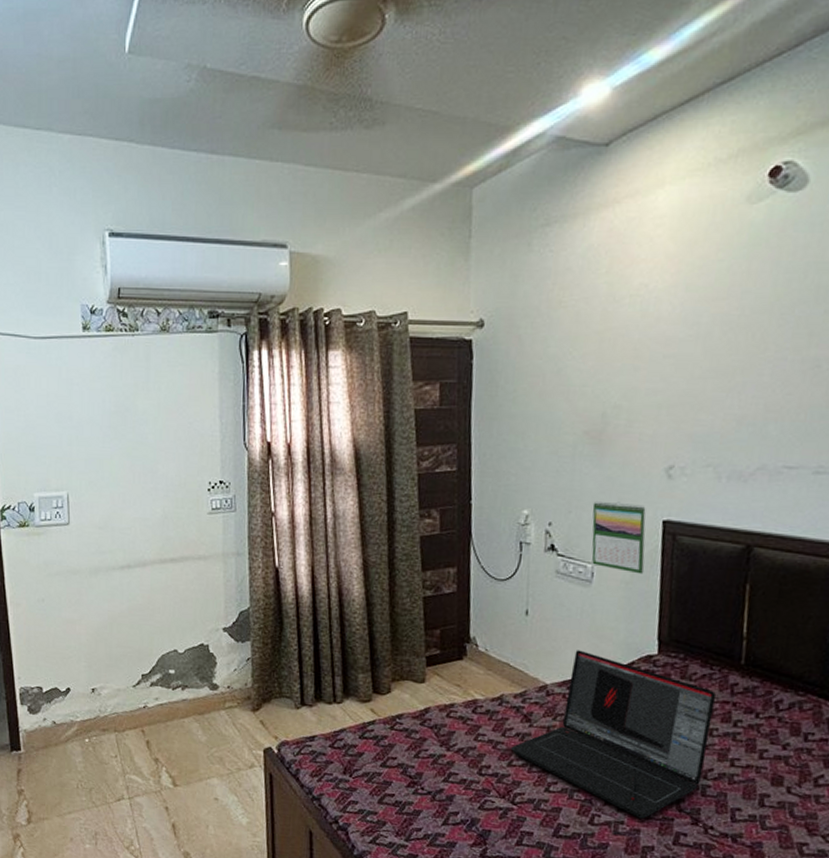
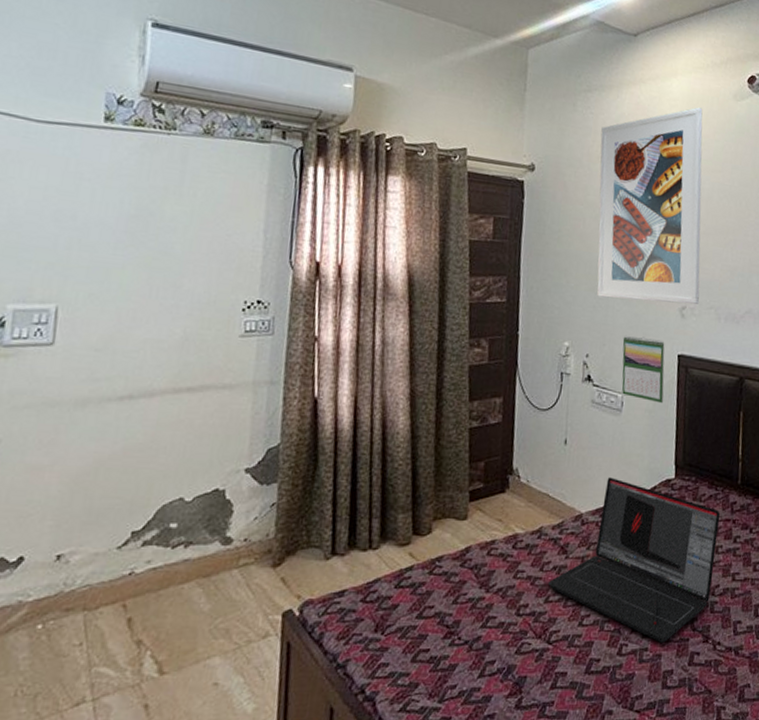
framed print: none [560,221,701,463] -> present [597,107,703,305]

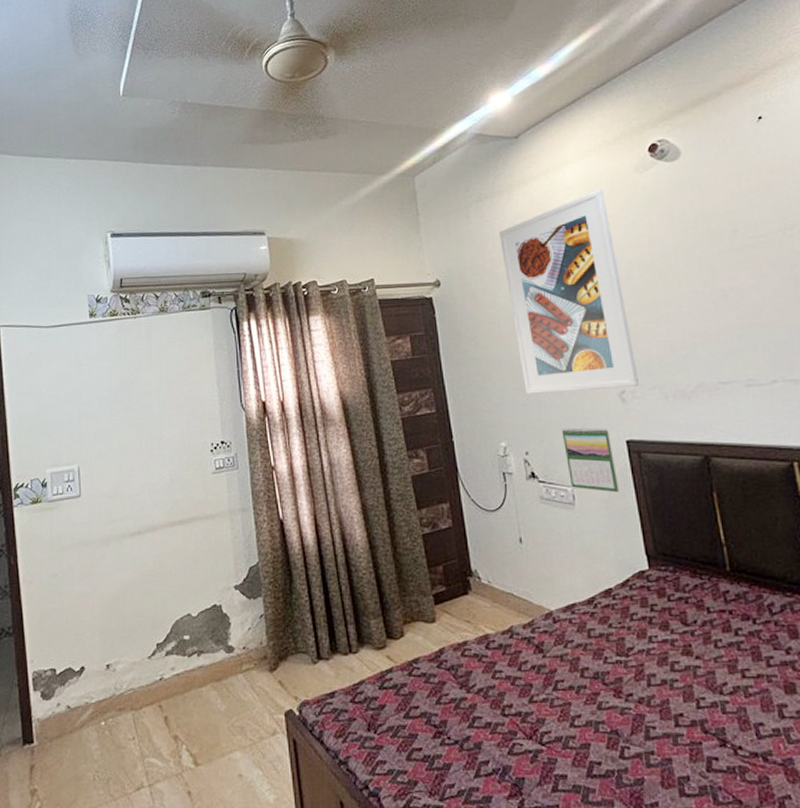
laptop: present [547,477,720,643] -> none [528,573,718,746]

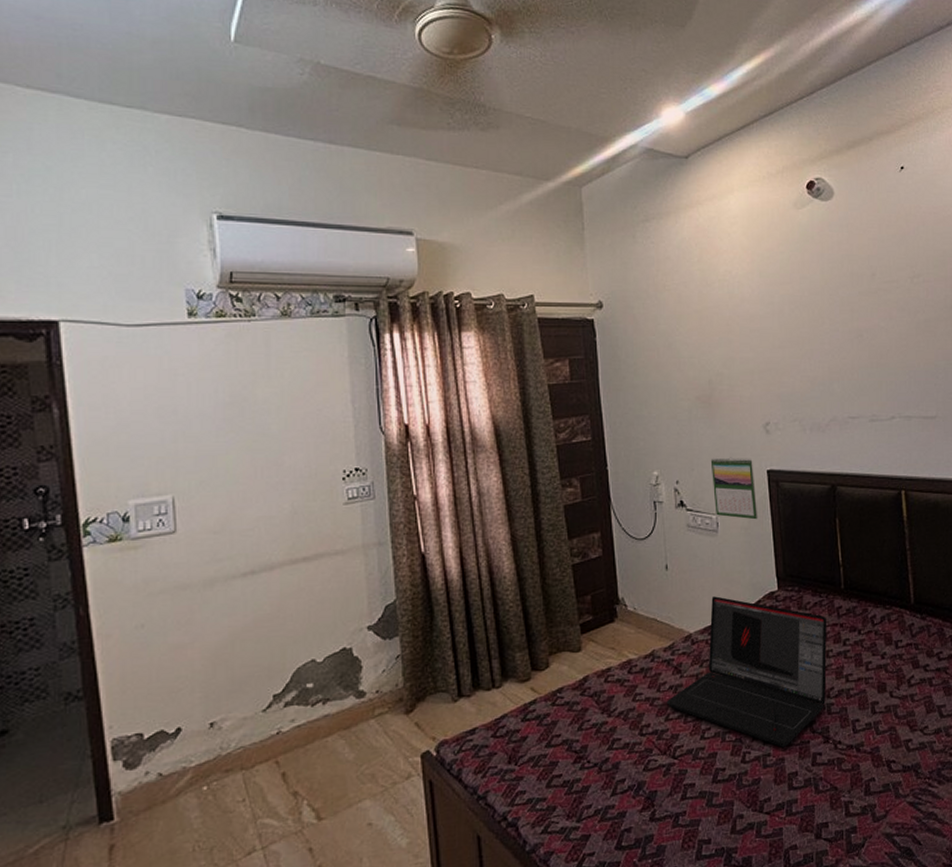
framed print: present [499,189,640,394] -> none [664,221,783,424]
laptop: none [528,573,718,746] -> present [666,596,827,748]

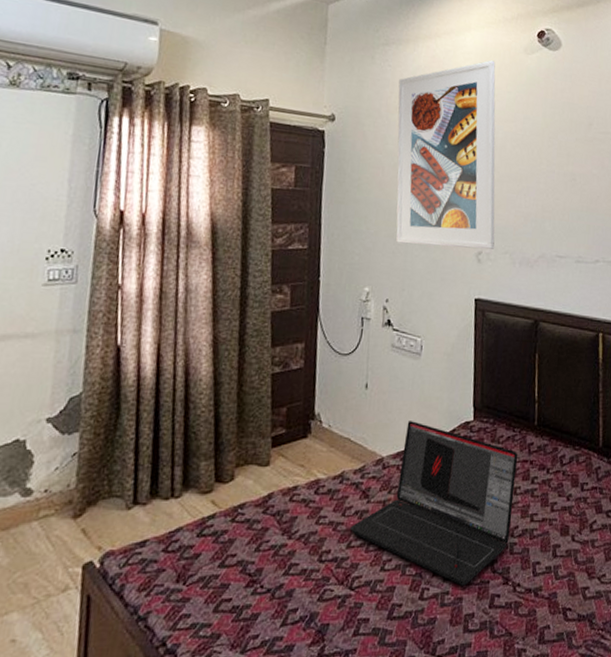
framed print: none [664,221,783,424] -> present [396,60,496,250]
calendar: present [710,457,758,520] -> none [421,280,462,347]

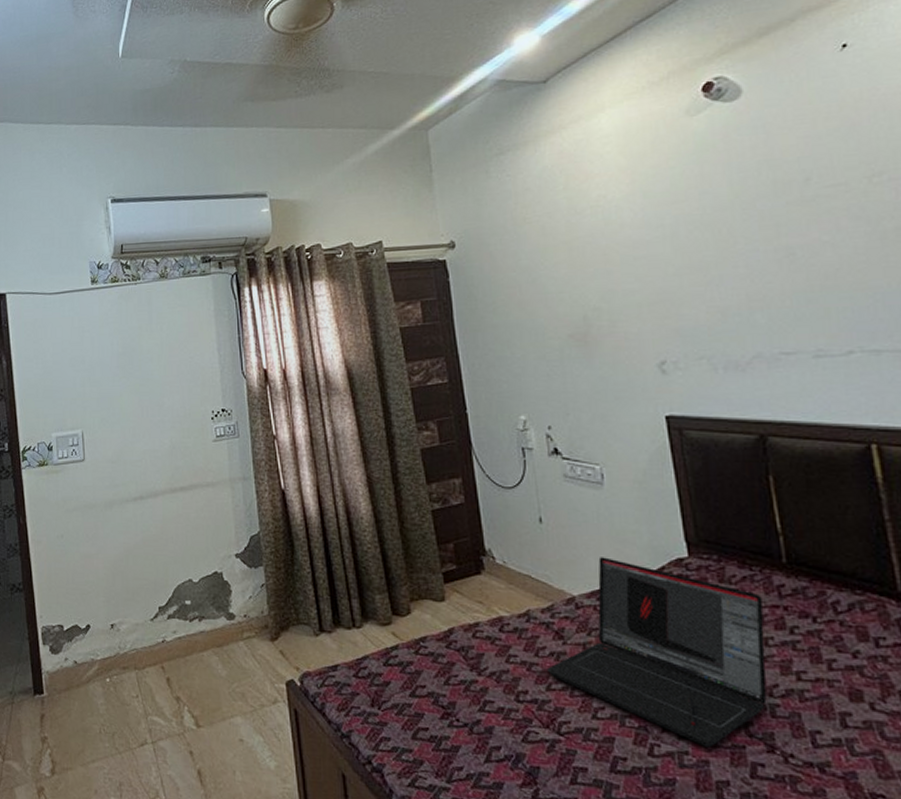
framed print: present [396,60,496,250] -> none [522,136,684,364]

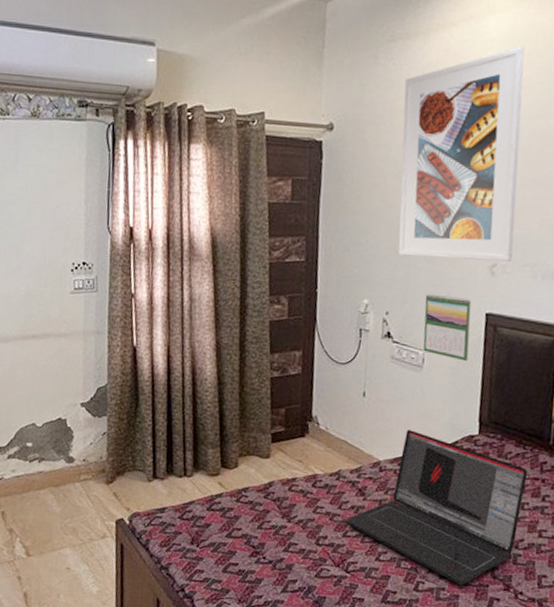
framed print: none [522,136,684,364] -> present [398,46,525,262]
calendar: none [590,400,656,473] -> present [423,293,472,362]

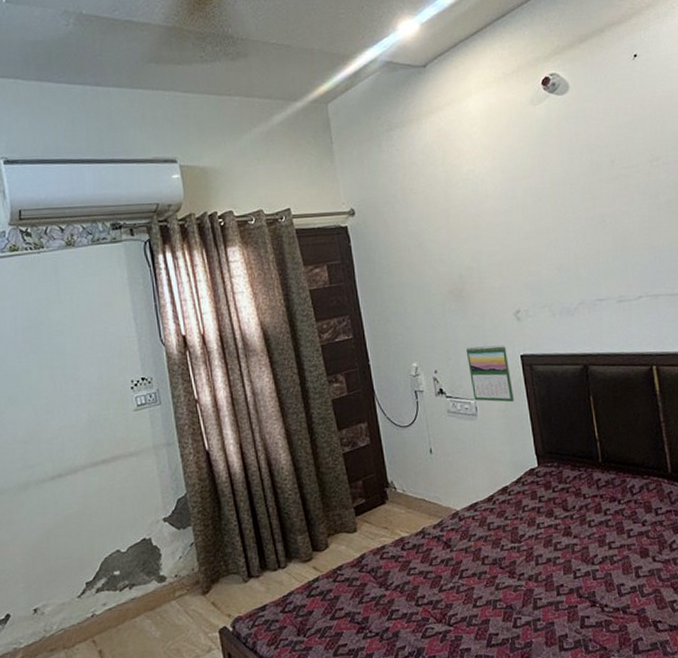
laptop: present [345,430,527,586] -> none [438,475,590,612]
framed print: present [398,46,525,262] -> none [409,120,533,317]

